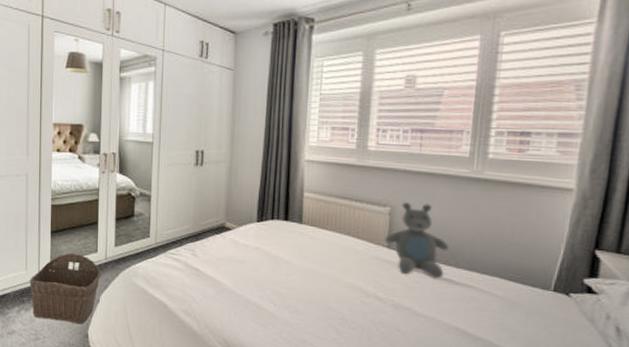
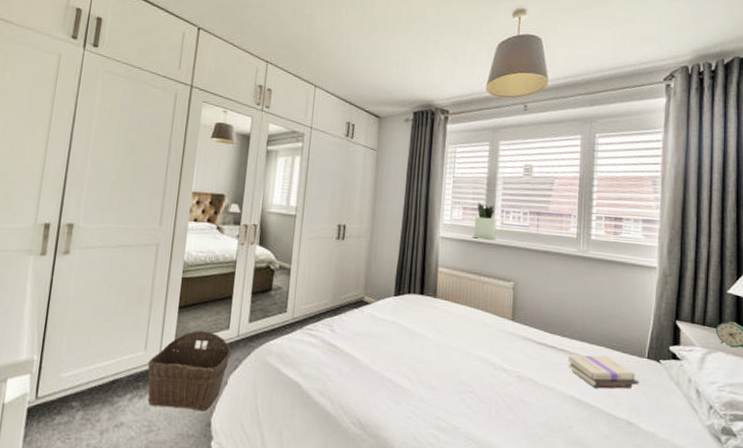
planter: none [342,120,372,162] -> present [472,202,498,240]
teddy bear: present [384,202,450,279] -> none [509,277,564,350]
books: none [452,285,541,323] -> present [567,355,639,389]

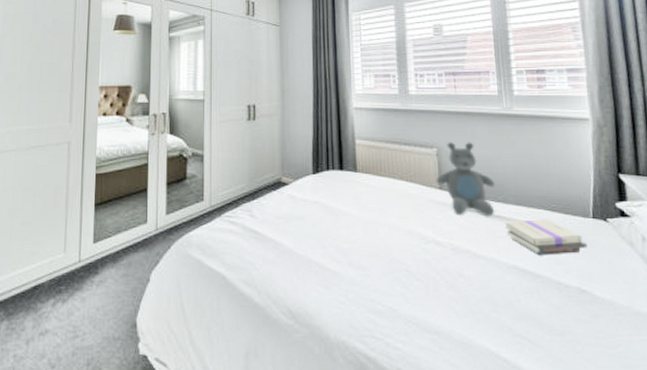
wicker basket: present [147,331,231,412] -> none [68,228,151,312]
planter: present [472,202,498,240] -> none [387,67,414,106]
teddy bear: none [509,277,564,350] -> present [435,142,496,217]

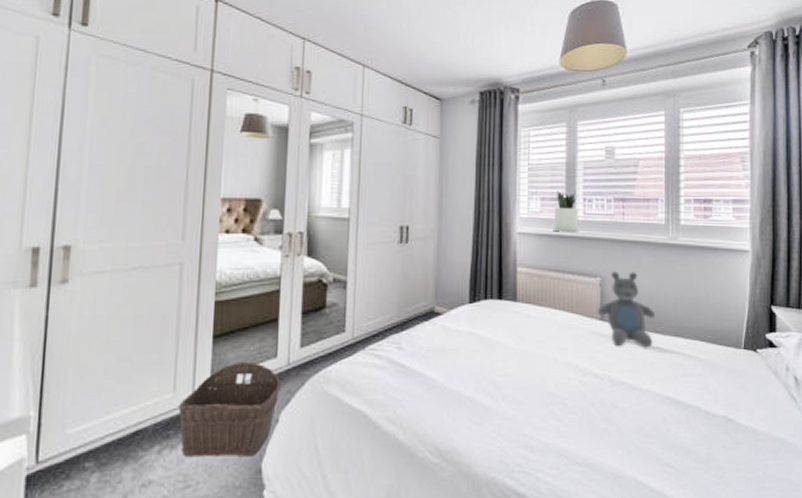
wicker basket: none [68,228,151,312] -> present [178,362,281,457]
planter: none [387,67,414,106] -> present [553,190,581,232]
books: present [504,219,588,256] -> none [661,350,737,386]

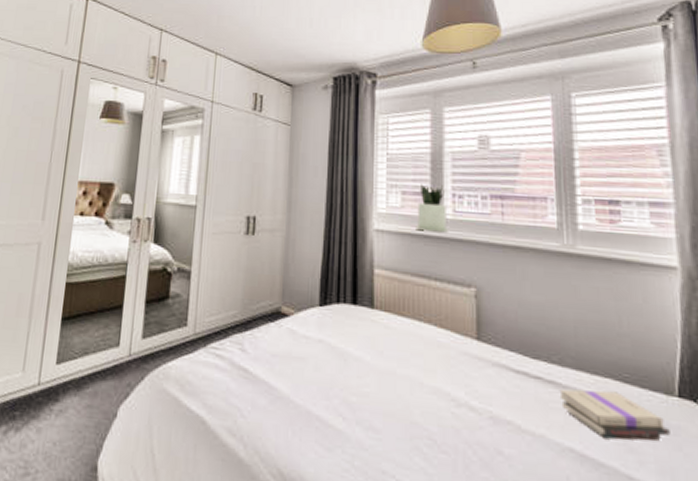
wicker basket: present [178,362,281,457] -> none [24,348,121,451]
teddy bear: present [597,272,656,348] -> none [472,282,550,381]
books: none [661,350,737,386] -> present [559,389,671,441]

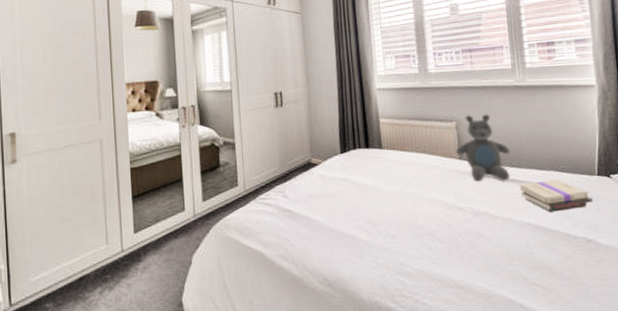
planter: present [416,184,450,233] -> none [408,47,434,85]
teddy bear: none [472,282,550,381] -> present [455,114,511,181]

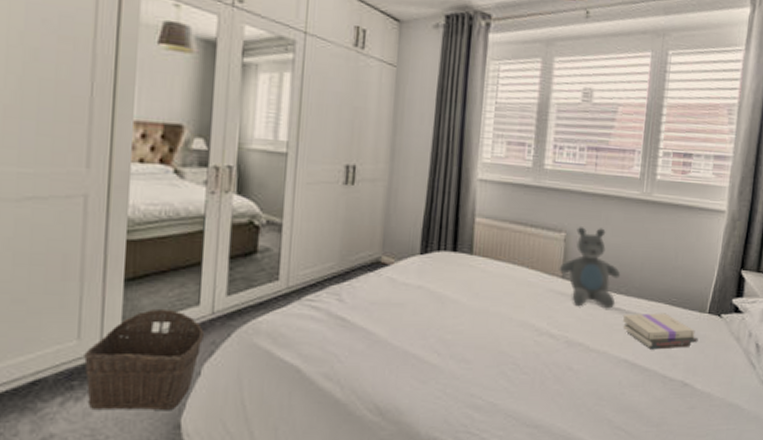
wicker basket: none [112,216,190,295] -> present [84,310,204,411]

